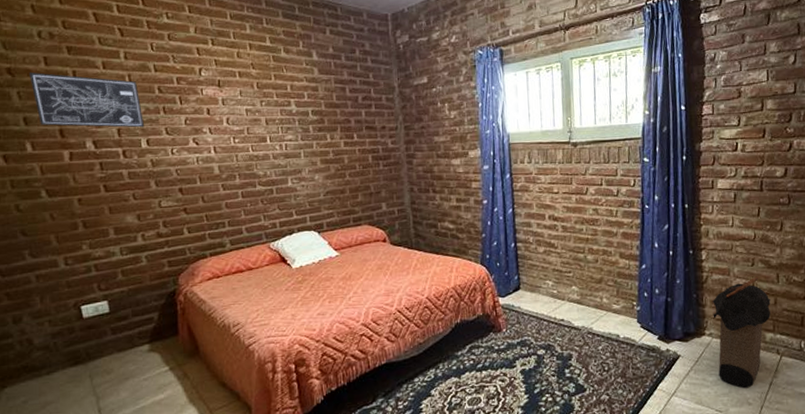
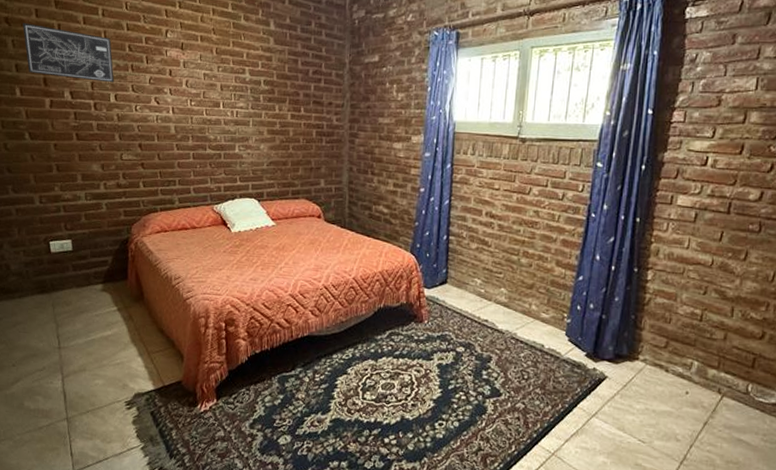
laundry hamper: present [713,276,771,388] -> none [647,306,720,423]

